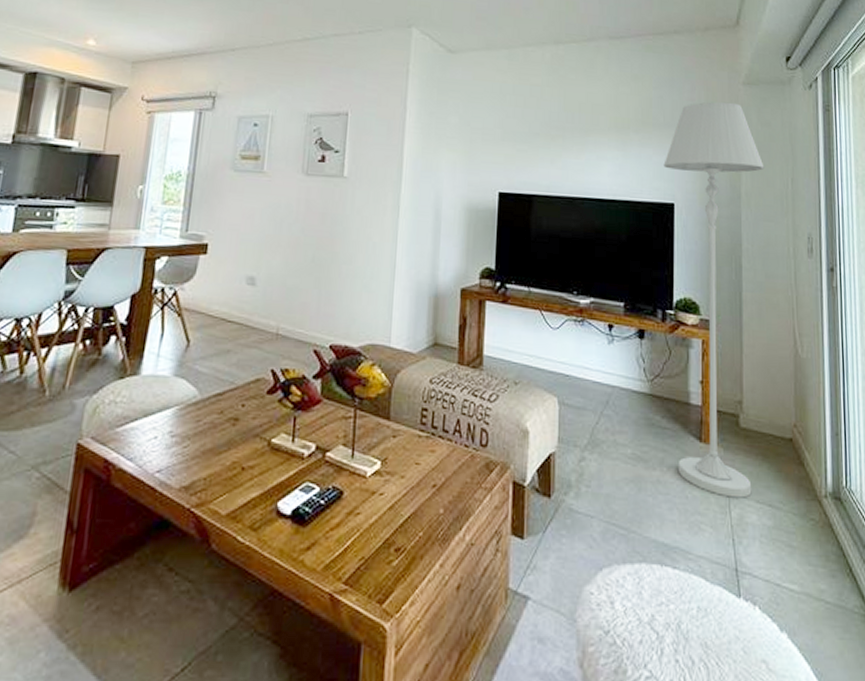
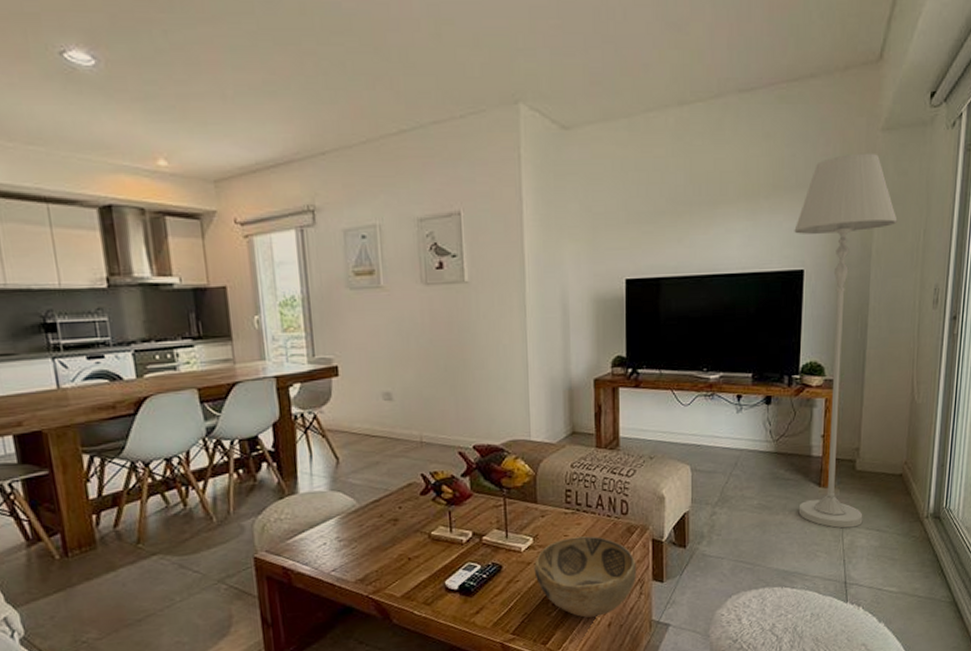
decorative bowl: none [378,467,494,574] -> present [534,536,637,618]

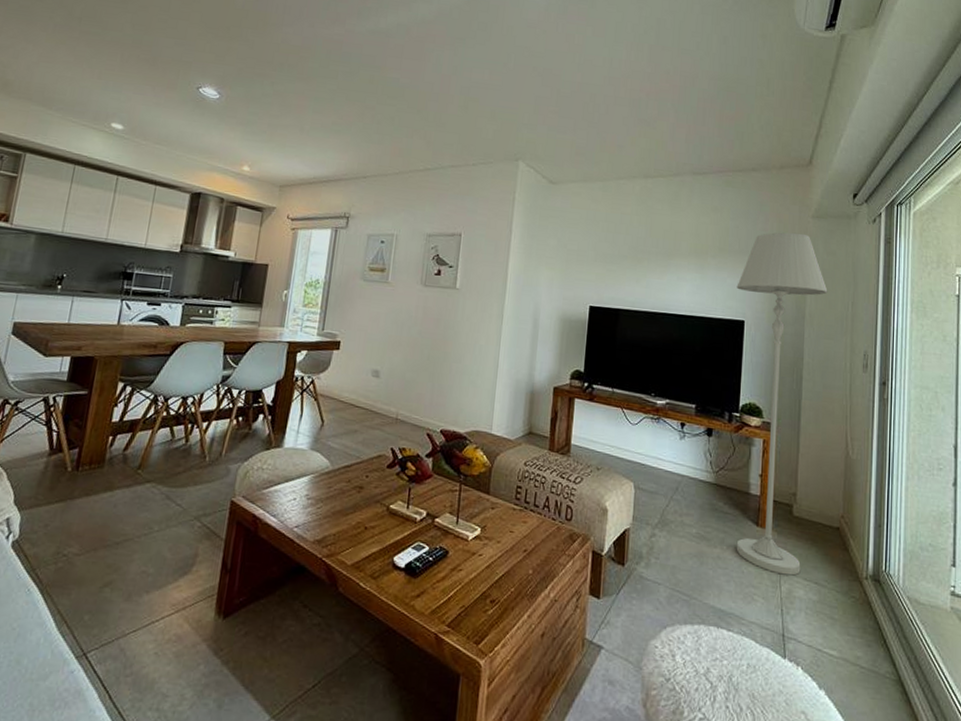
decorative bowl: present [534,536,637,618] -> none [477,534,575,624]

